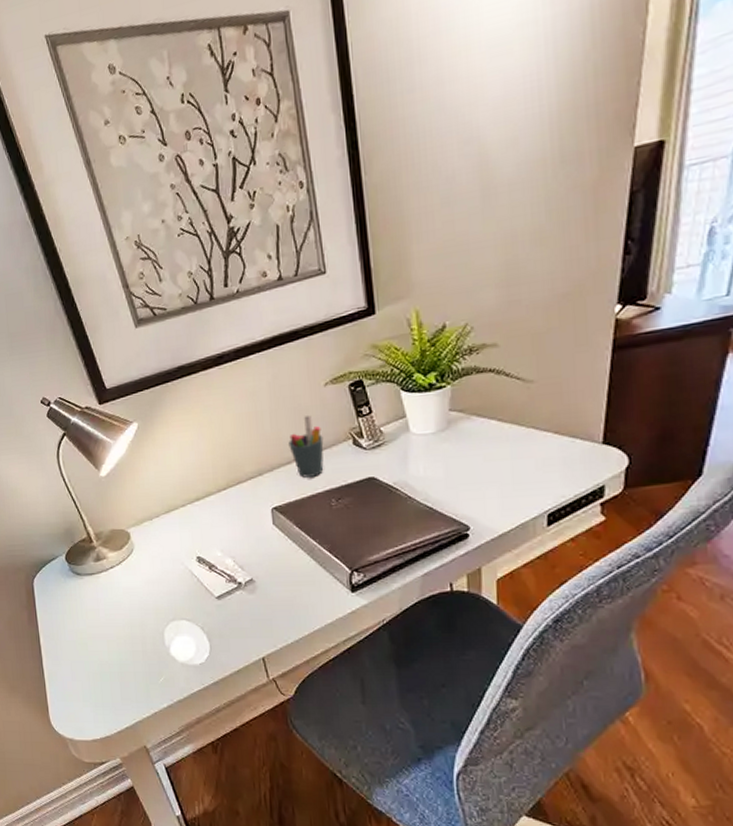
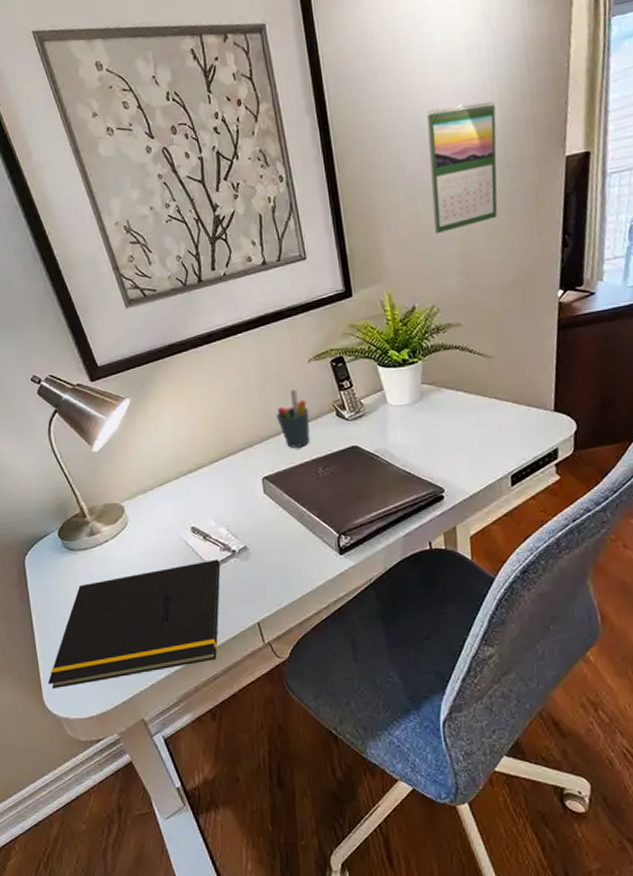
notepad: none [54,590,226,710] -> present [47,559,221,688]
calendar: none [468,85,551,243] -> present [427,101,498,235]

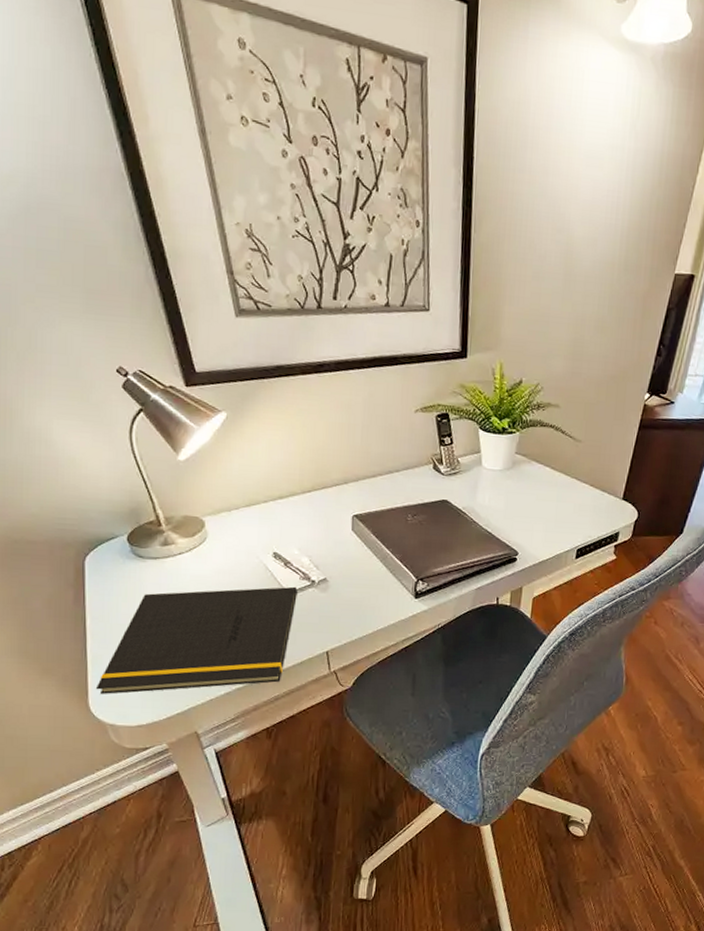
pen holder: present [276,389,310,448] -> none [375,436,408,492]
calendar: present [427,101,498,235] -> none [551,196,625,317]

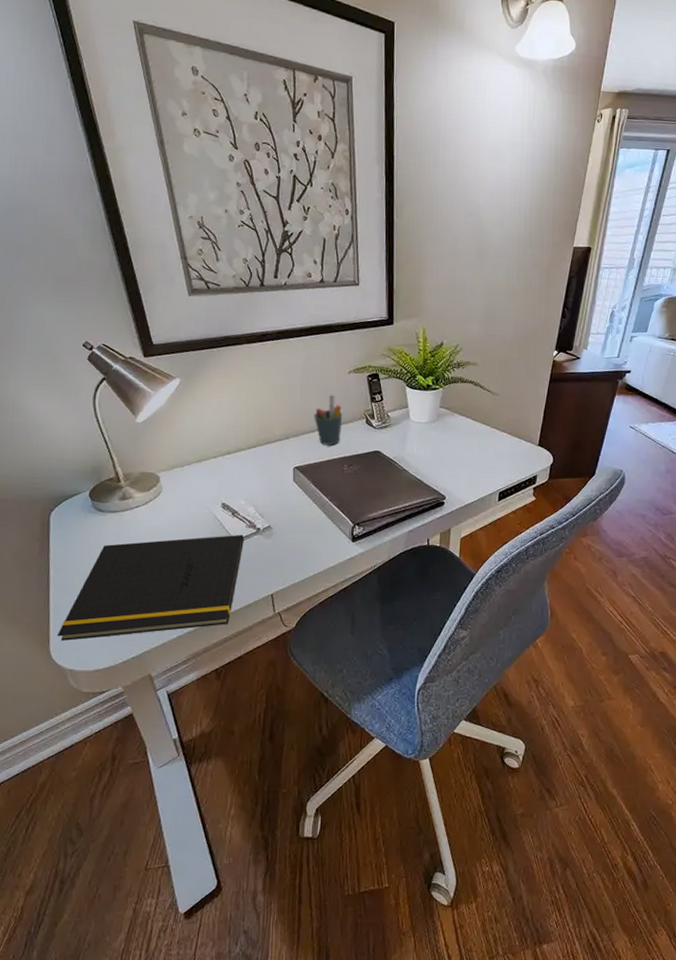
pen holder: none [375,436,408,492] -> present [314,395,343,445]

